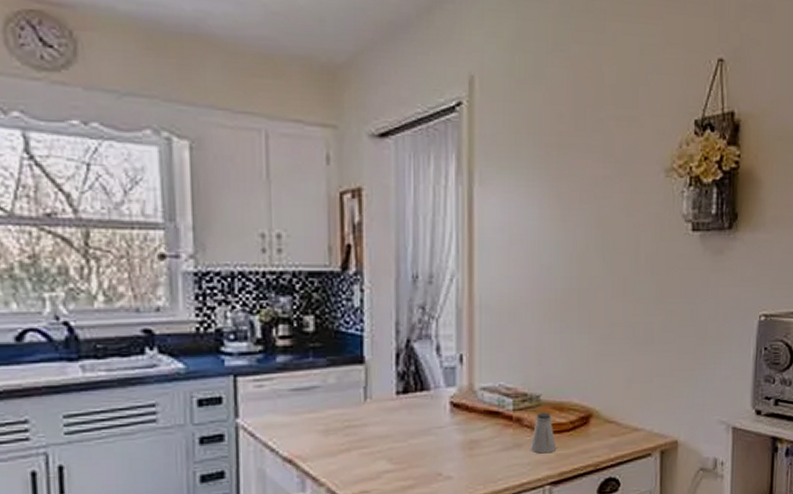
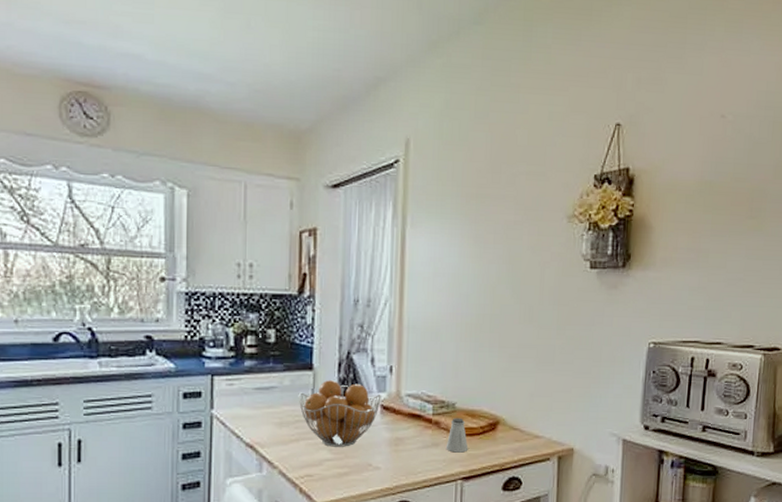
fruit basket: none [347,375,450,456] -> present [298,380,381,447]

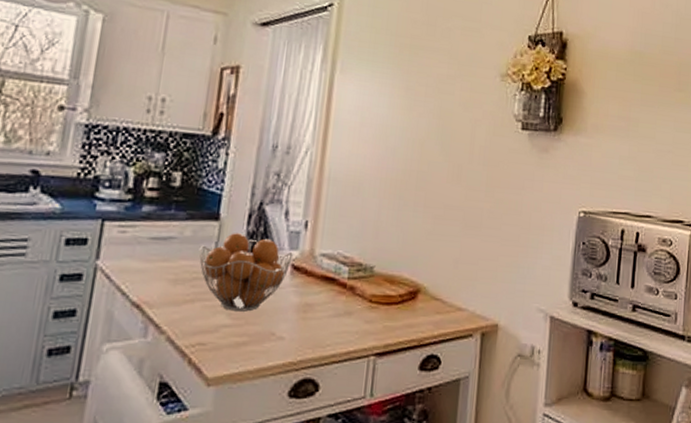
saltshaker: present [446,418,469,453] -> none [359,283,385,324]

